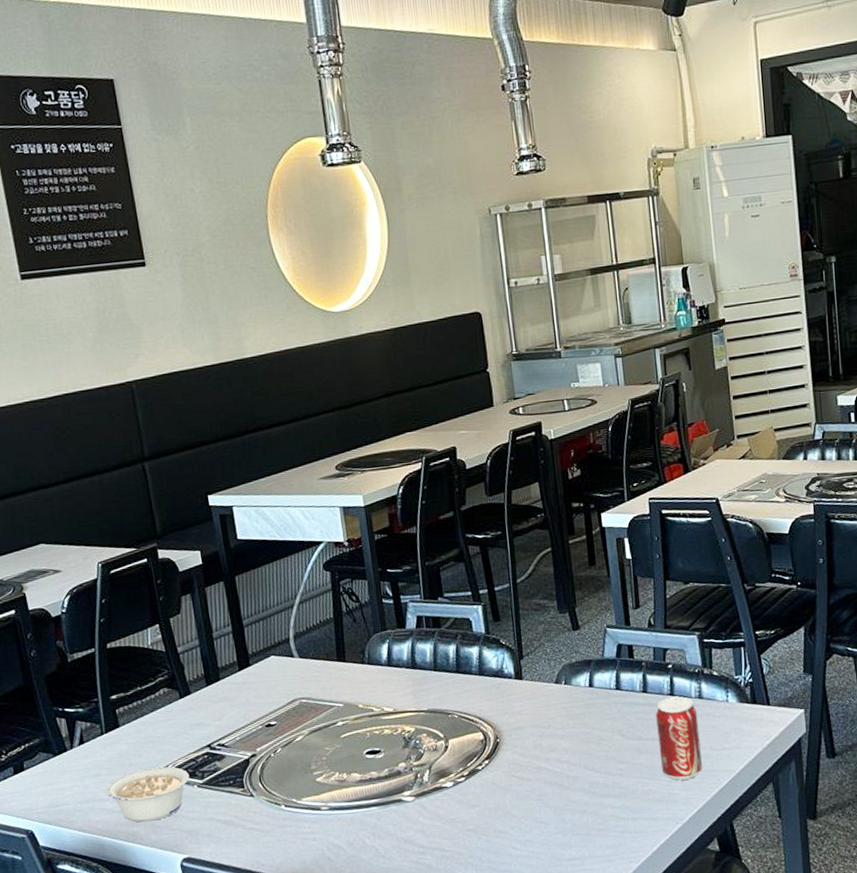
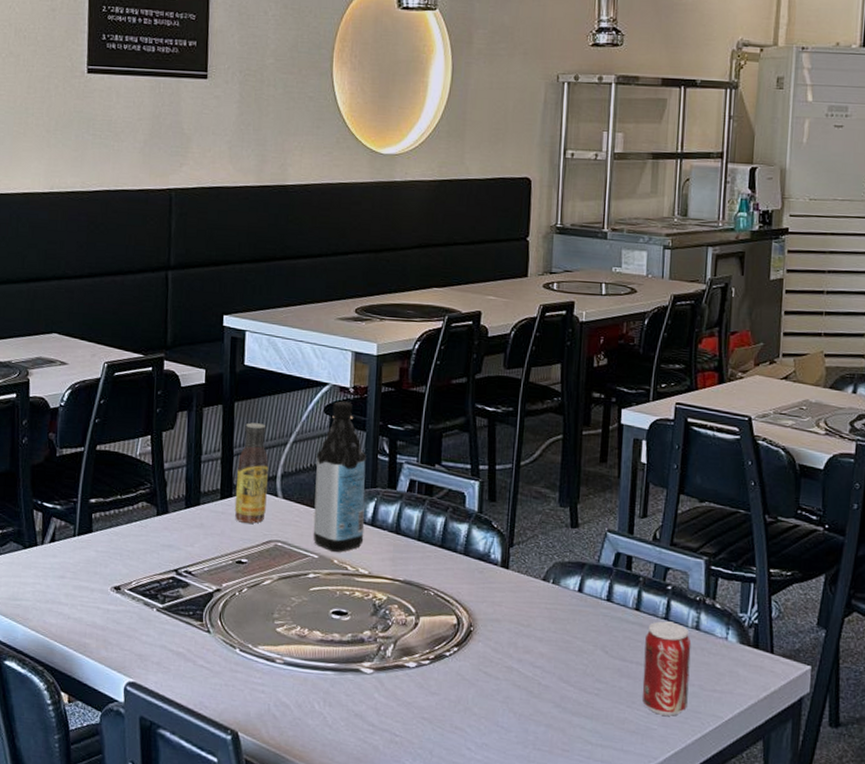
legume: present [106,766,190,822] -> none [66,580,151,637]
sauce bottle: none [249,591,285,688] -> present [234,422,269,524]
water bottle: none [323,555,384,698] -> present [313,400,366,552]

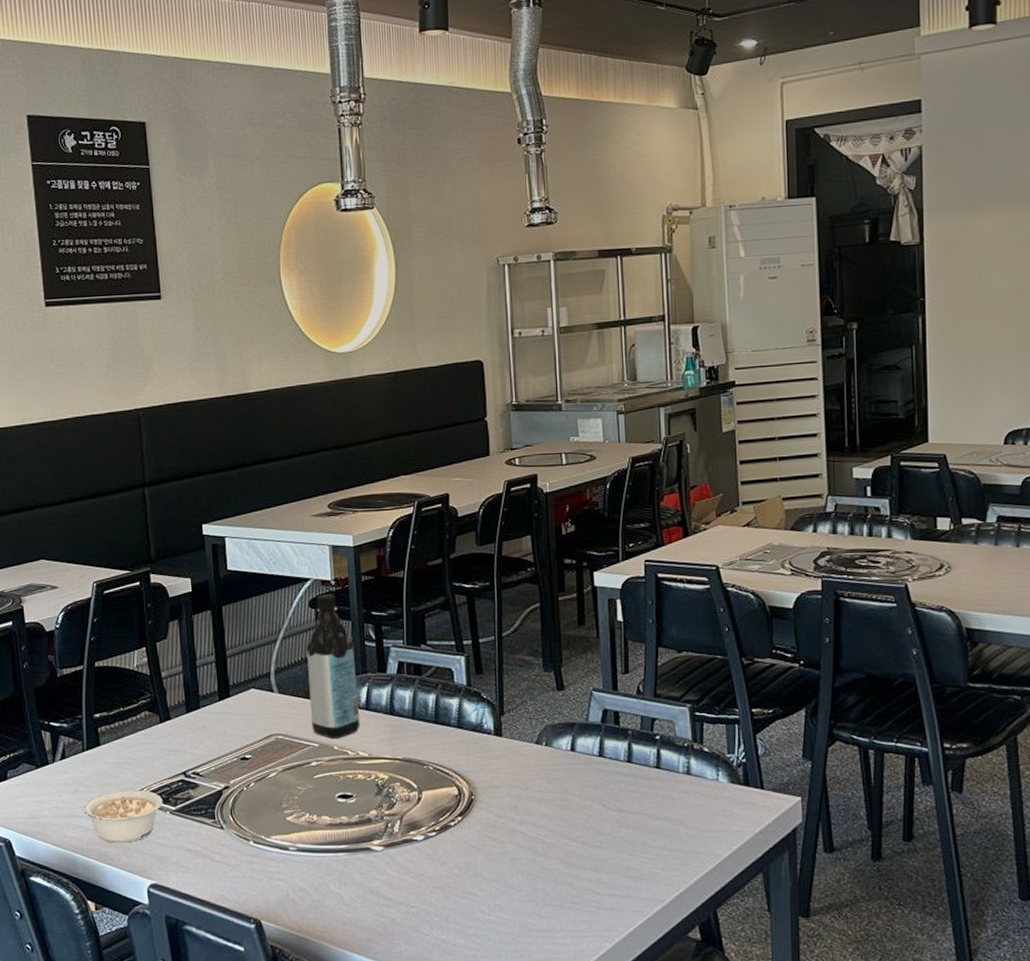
legume: none [66,580,151,637] -> present [82,789,163,843]
sauce bottle: present [234,422,269,524] -> none [232,624,264,720]
beverage can: present [642,621,692,716] -> none [640,769,687,859]

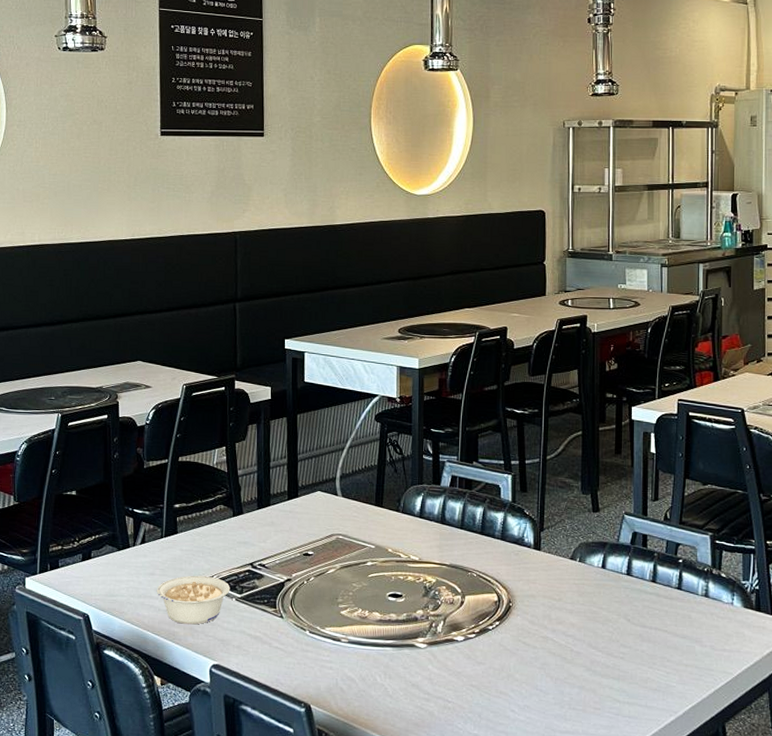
water bottle: present [306,593,360,738] -> none [369,409,414,542]

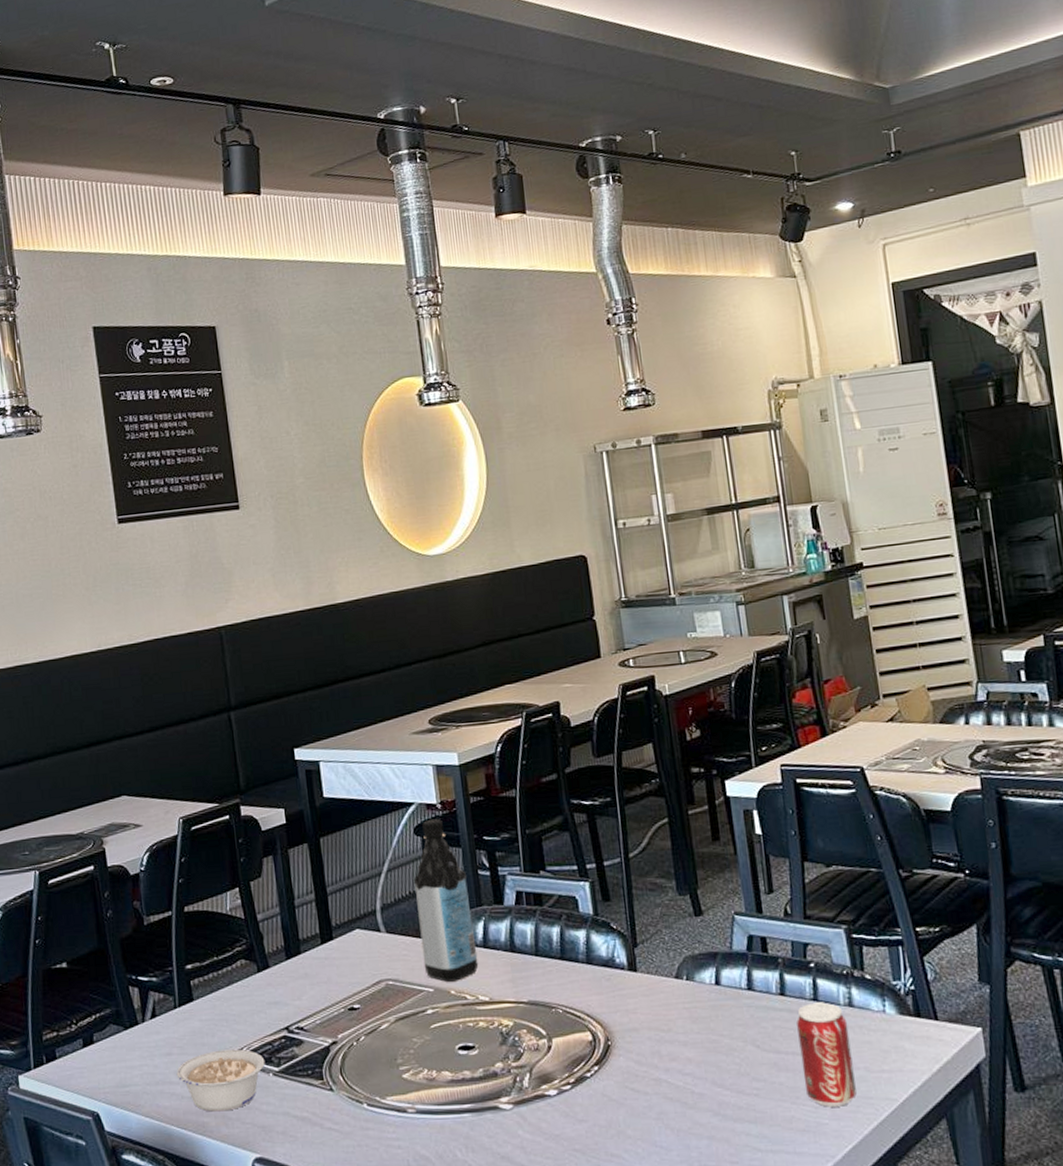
water bottle: none [369,409,414,542] -> present [413,818,479,982]
beverage can: none [661,590,702,674] -> present [796,1002,857,1107]

